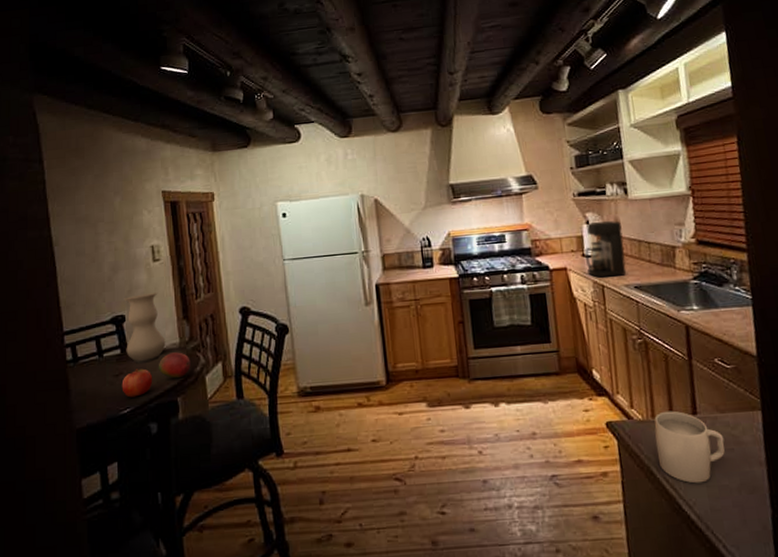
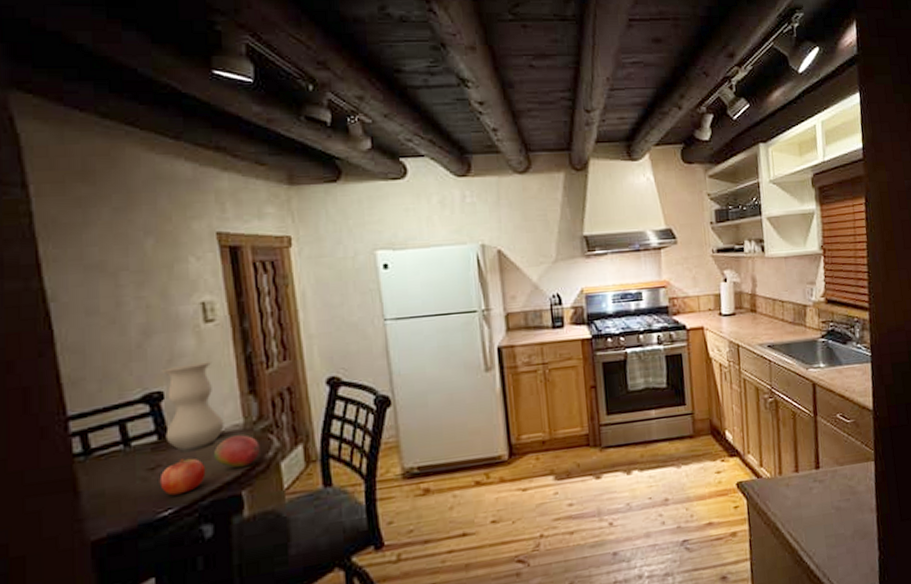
coffee maker: present [585,220,627,278] -> none [722,278,761,337]
mug: present [654,410,726,484] -> none [780,466,843,535]

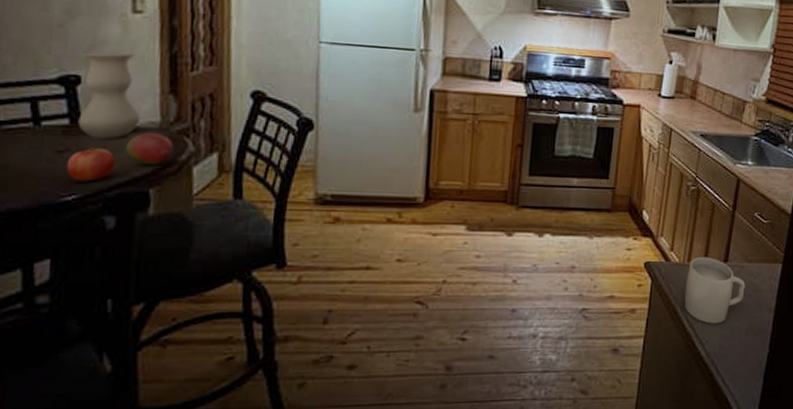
mug: none [780,466,843,535] -> present [684,256,746,324]

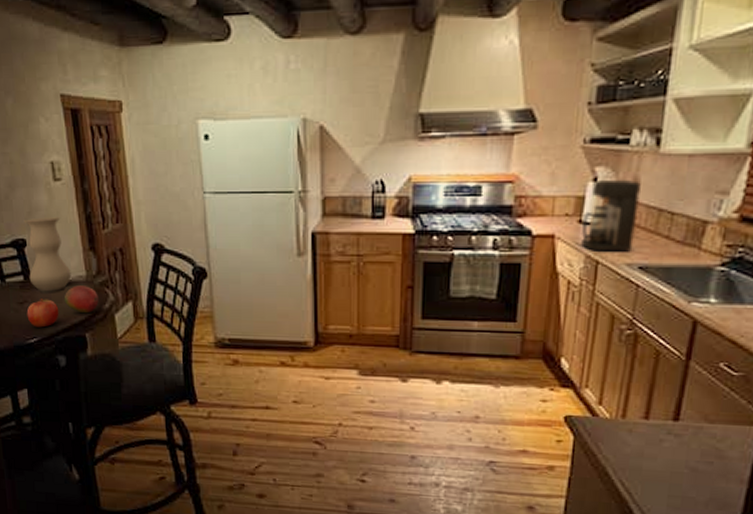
coffee maker: none [659,62,702,122] -> present [580,179,641,252]
mug: present [684,256,746,324] -> none [617,413,705,492]

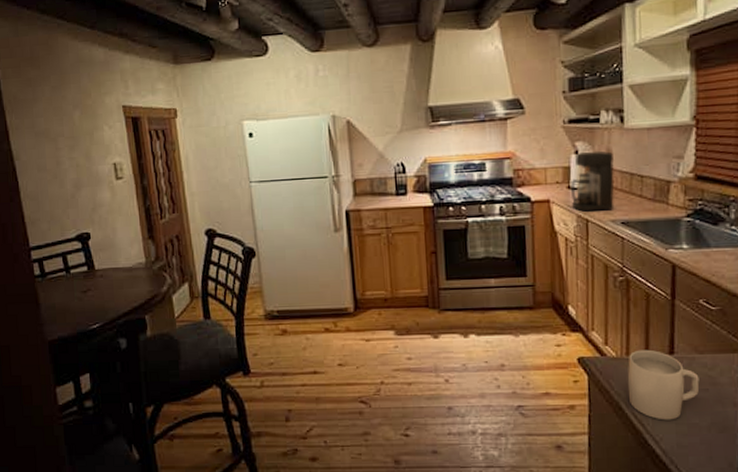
vase: present [23,217,72,295] -> none [88,211,132,282]
fruit: present [26,299,59,328] -> none [89,286,121,314]
fruit: present [64,285,99,314] -> none [125,271,157,298]
mug: none [617,413,705,492] -> present [627,349,700,421]

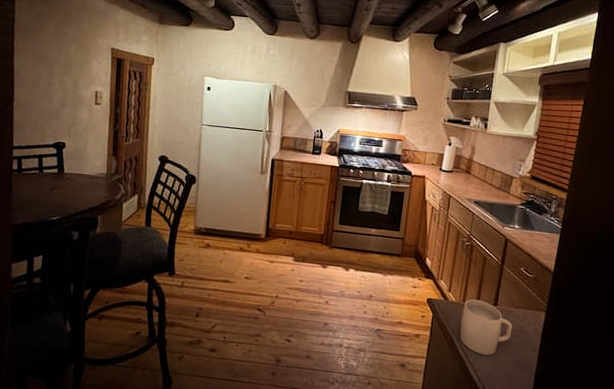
coffee maker: present [571,150,614,212] -> none [440,145,476,191]

